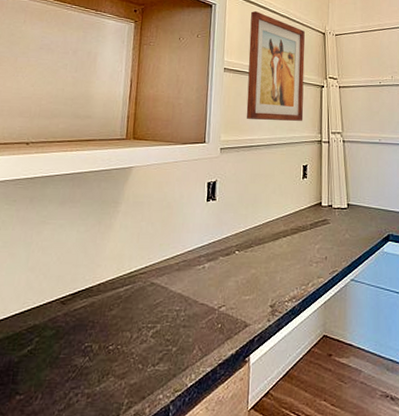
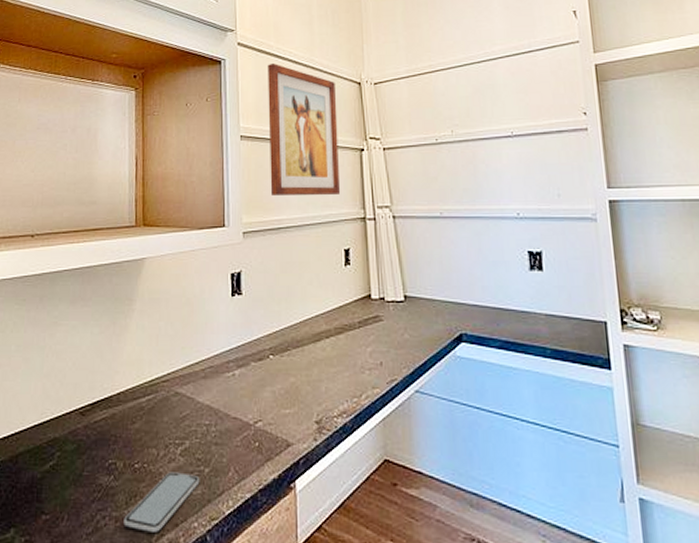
smartphone: none [95,352,168,405] -> present [124,472,200,532]

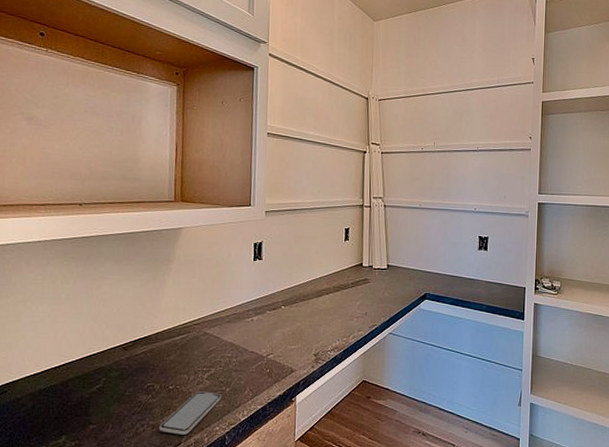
wall art: present [268,62,341,195] -> none [289,74,348,186]

